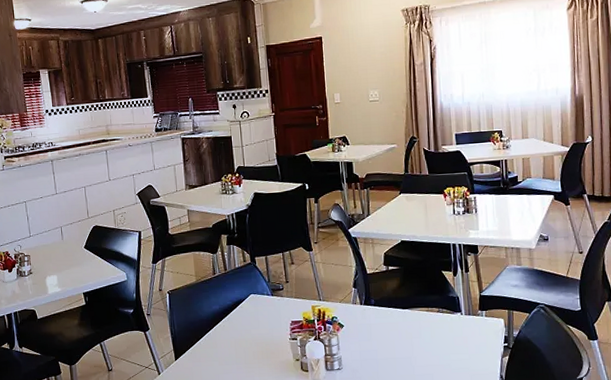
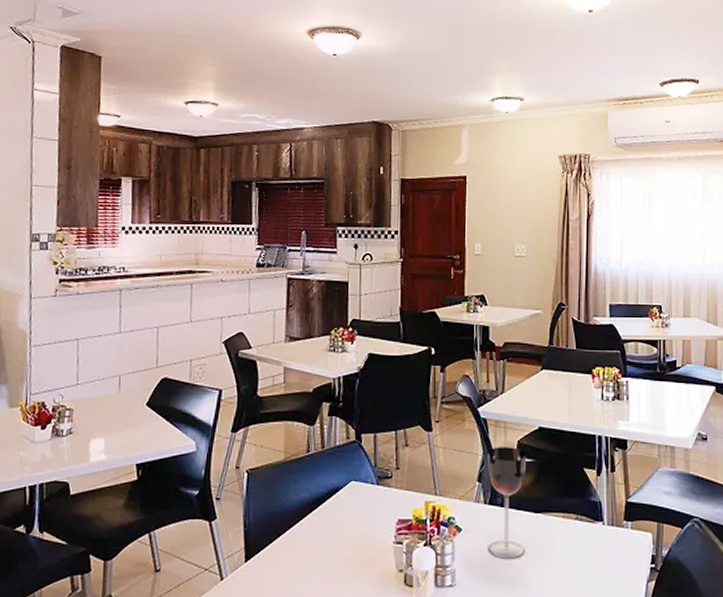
wineglass: none [359,258,397,346] -> present [487,447,527,559]

